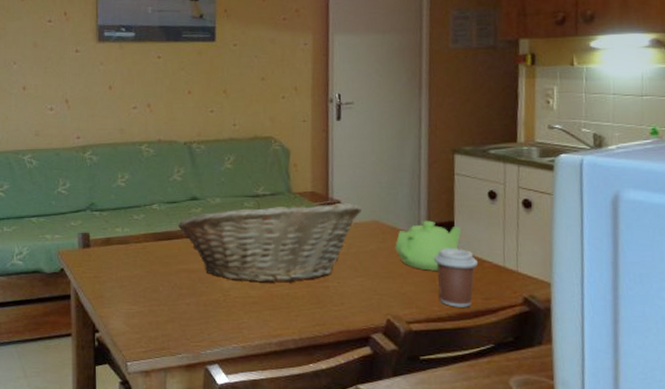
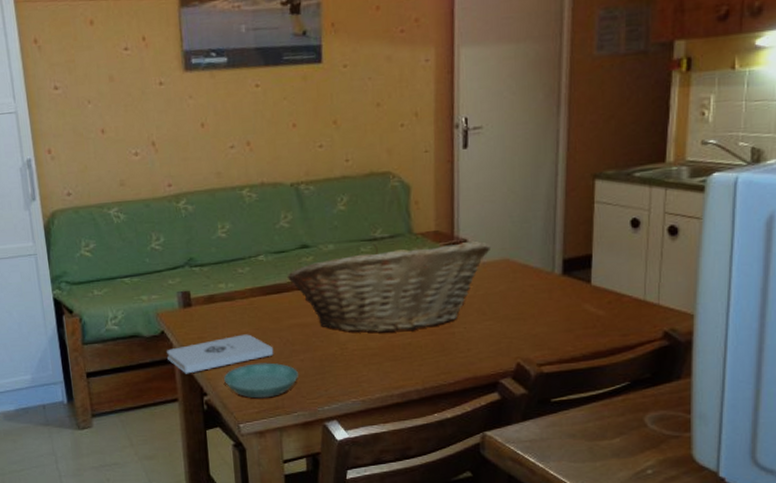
notepad: none [65,276,162,311] -> present [167,334,274,374]
saucer: none [115,304,185,338] -> present [224,362,299,399]
teapot: present [395,220,462,271] -> none [526,255,600,310]
coffee cup: present [433,247,479,307] -> none [568,283,617,346]

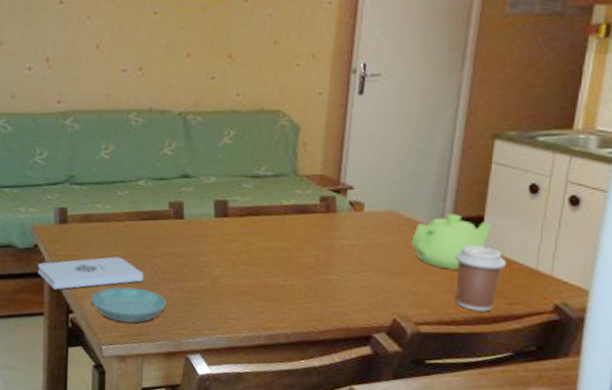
fruit basket: present [288,240,492,333] -> none [166,181,378,273]
teapot: none [526,255,600,310] -> present [411,213,492,270]
coffee cup: none [568,283,617,346] -> present [454,245,507,312]

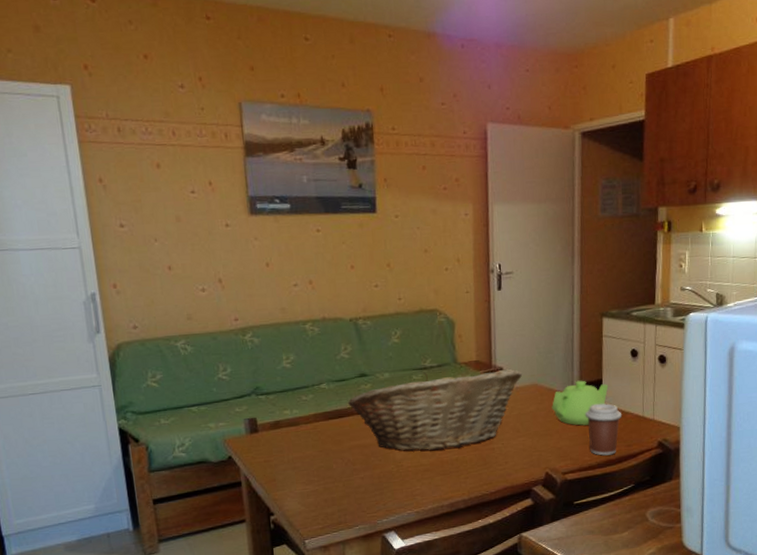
notepad: present [38,256,144,290] -> none [234,456,337,496]
saucer: present [92,287,167,323] -> none [290,481,360,516]
fruit basket: none [166,181,378,273] -> present [348,368,523,451]

